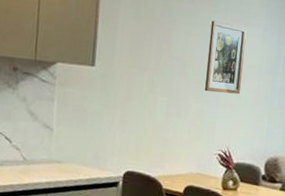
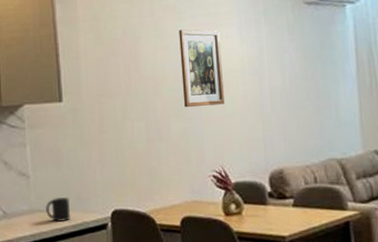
mug: none [63,152,87,175] -> present [45,196,70,223]

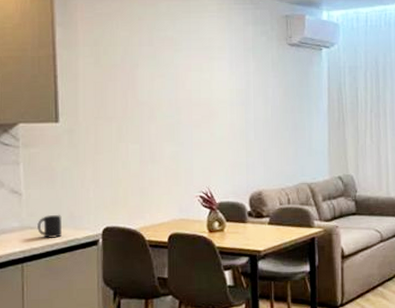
wall art: present [179,29,225,108] -> none [175,60,213,133]

